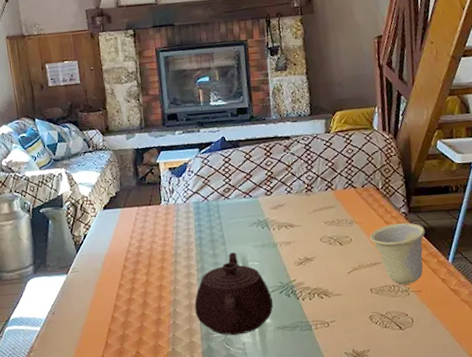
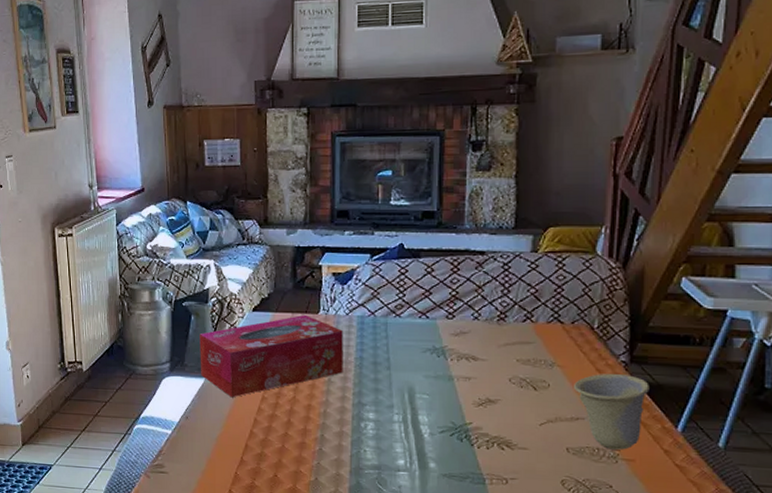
tissue box: none [58,206,187,289] -> present [199,314,343,398]
teapot: present [194,252,273,336] -> none [346,380,440,476]

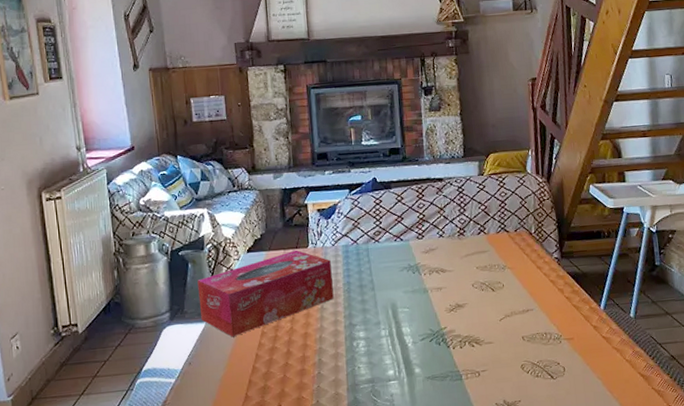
cup: present [574,374,649,450] -> none [522,268,577,332]

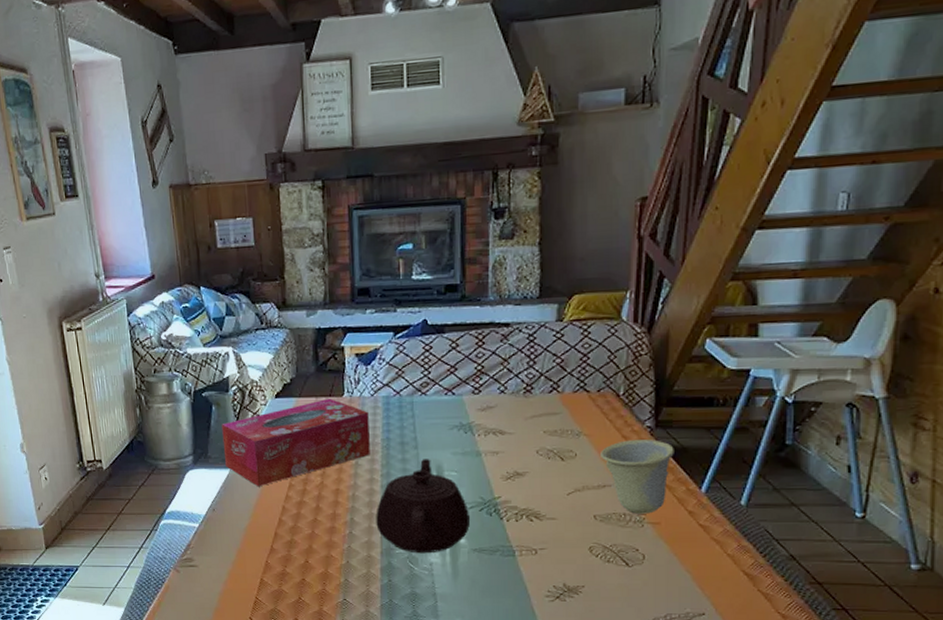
teapot: none [341,298,423,387] -> present [376,459,470,554]
cup: none [522,268,577,332] -> present [601,439,674,514]

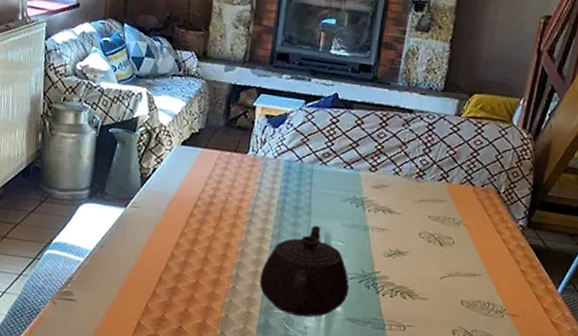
tissue box: present [222,398,370,487] -> none [121,153,269,230]
cup: present [601,439,674,514] -> none [475,235,540,306]

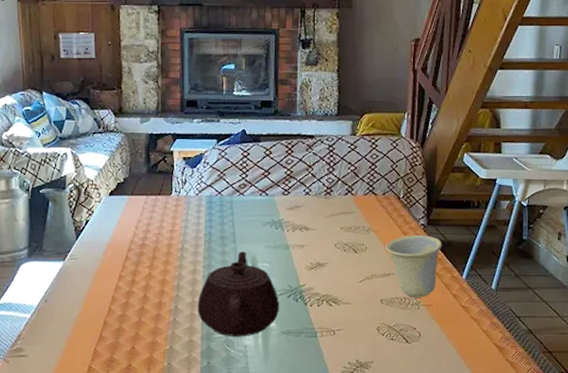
cup: none [475,235,540,306] -> present [386,235,442,298]

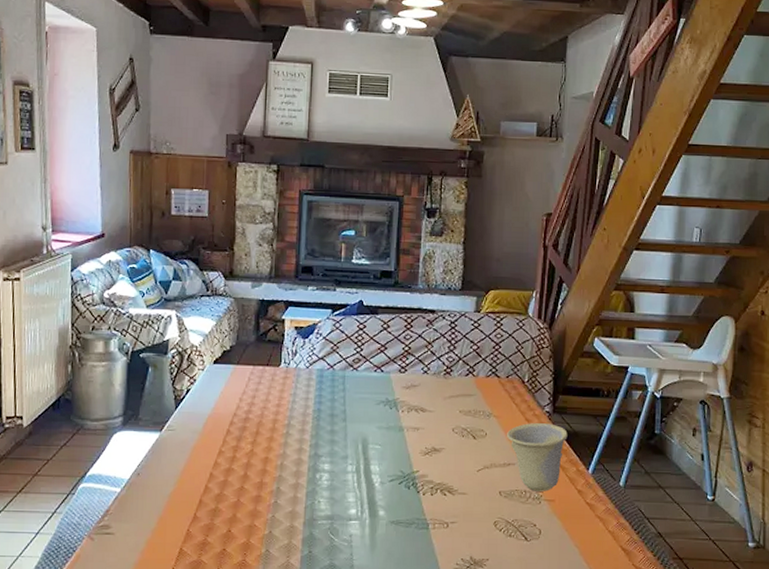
teapot: present [198,252,279,337] -> none [301,431,389,525]

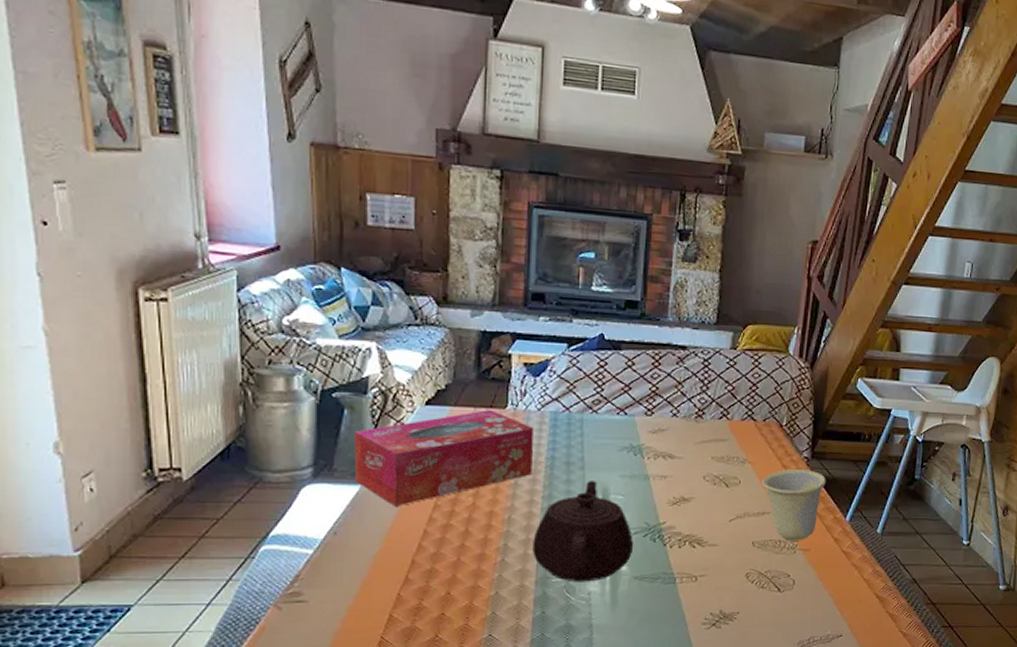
tissue box: none [155,367,303,452] -> present [354,409,533,507]
teapot: none [301,431,389,525] -> present [532,481,633,582]

